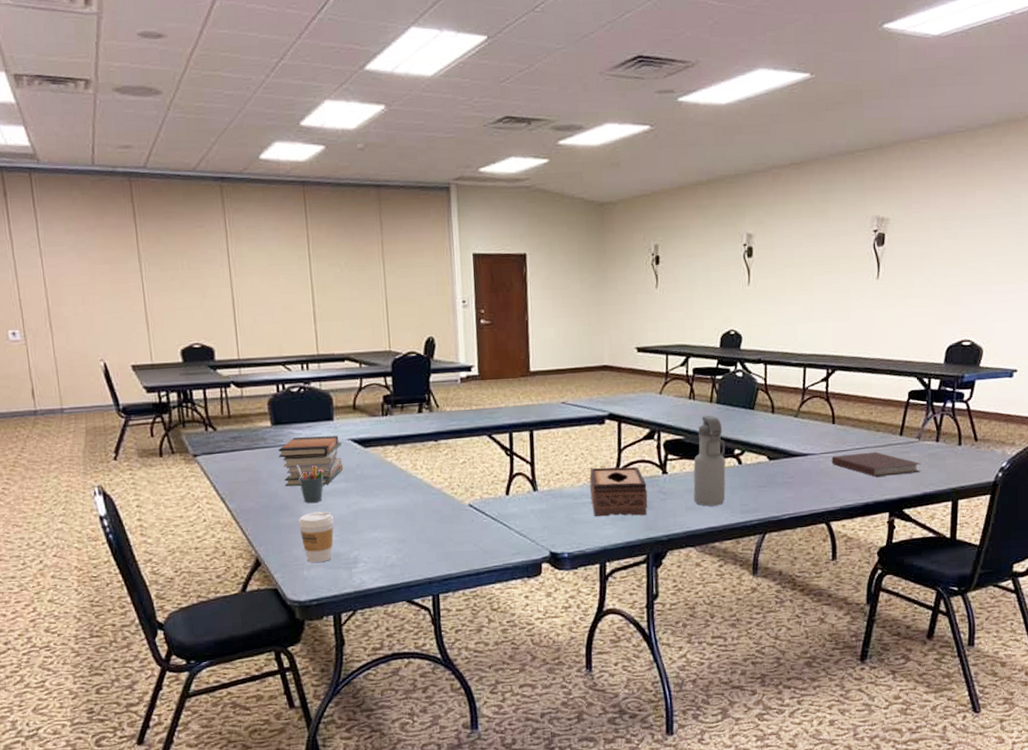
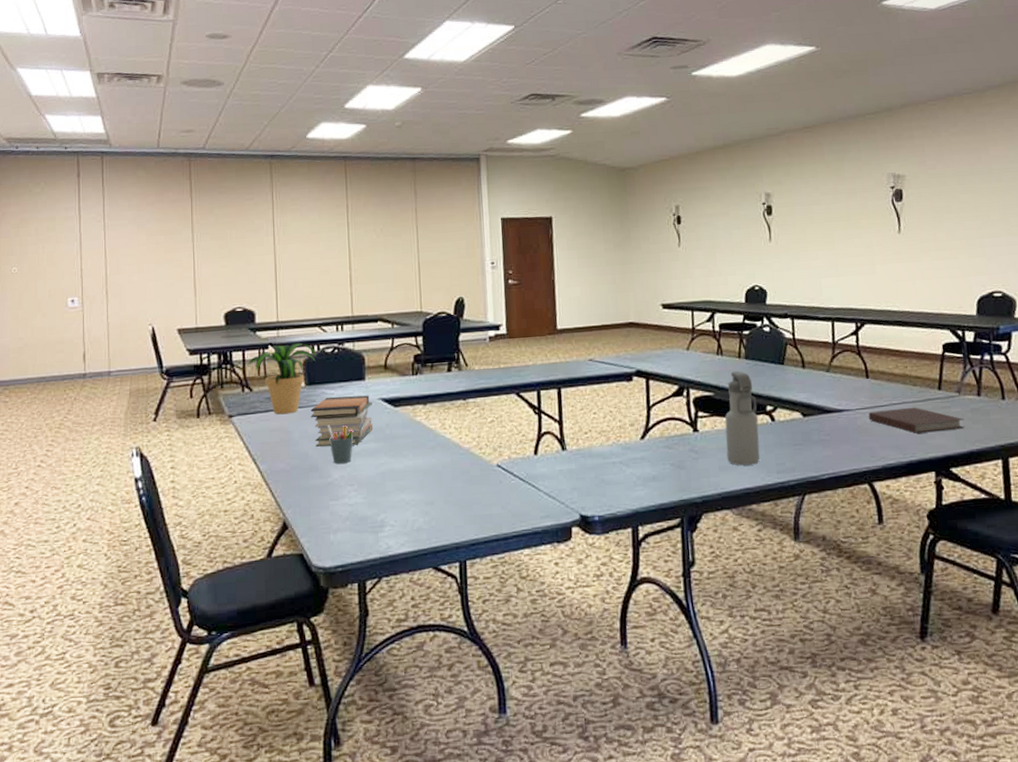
potted plant: none [208,381,282,454] -> present [246,342,317,415]
coffee cup: present [298,511,334,563] -> none [326,472,362,527]
tissue box: present [589,466,648,517] -> none [619,424,680,478]

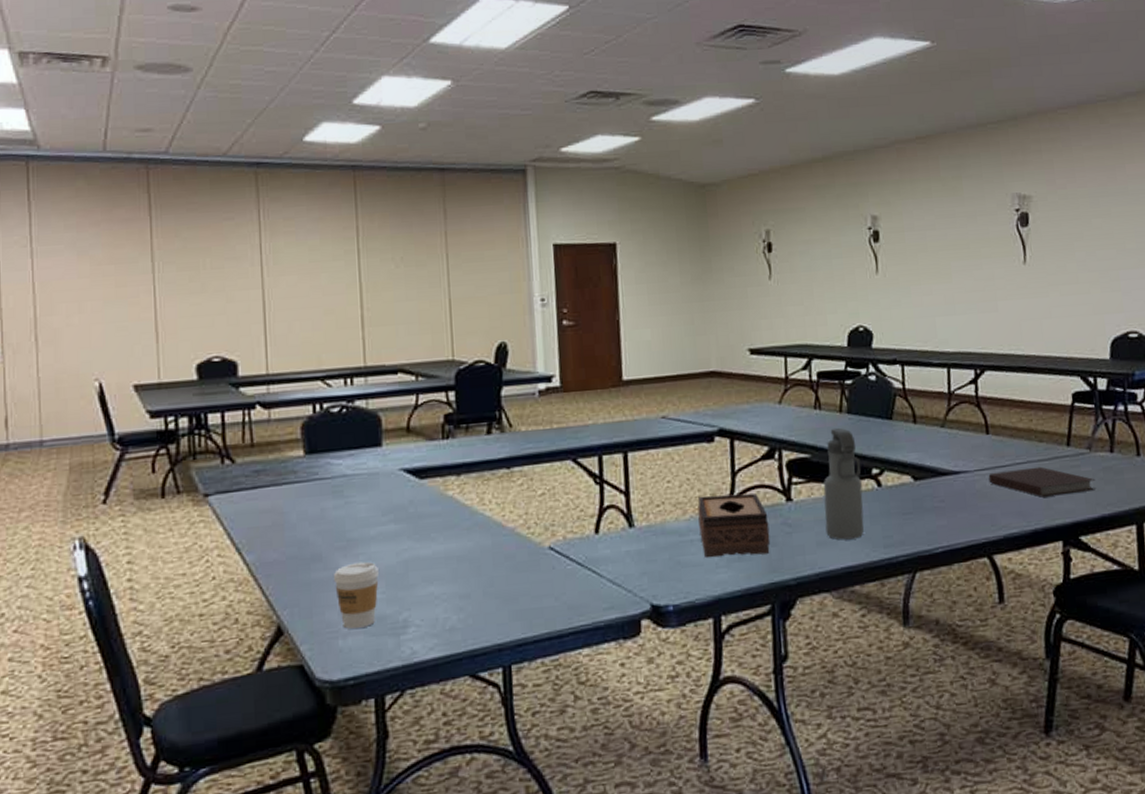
potted plant: present [246,342,317,415] -> none [226,400,319,492]
book stack: present [310,395,373,447] -> none [311,465,393,531]
coffee cup: none [326,472,362,527] -> present [333,561,379,629]
pen holder: present [327,424,354,464] -> none [334,502,368,551]
tissue box: none [619,424,680,478] -> present [697,493,770,558]

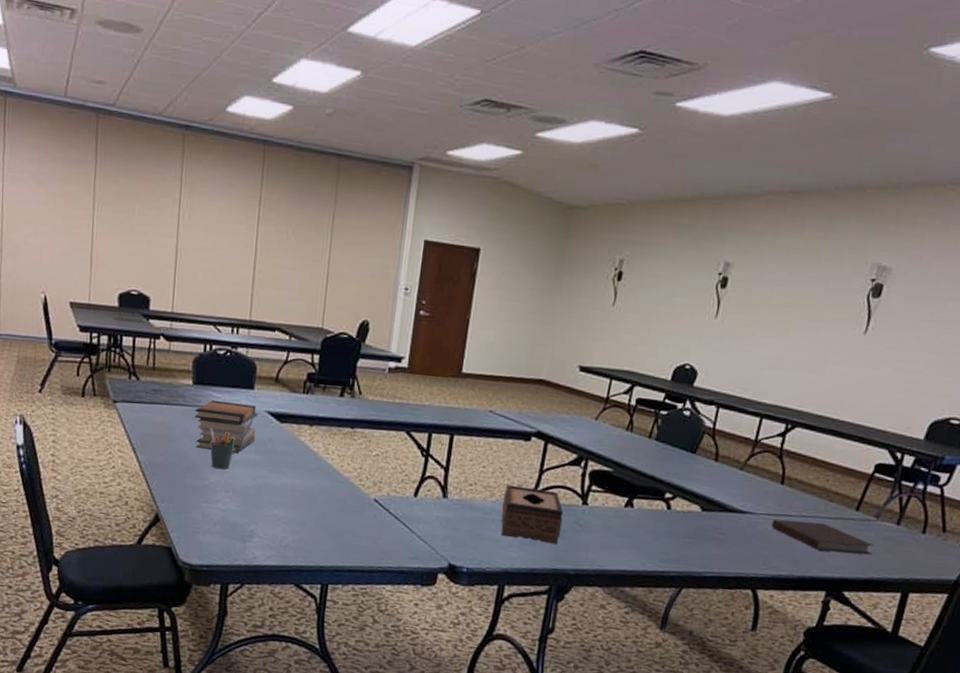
book stack: none [311,465,393,531] -> present [194,400,258,454]
coffee cup: present [333,561,379,629] -> none [201,478,237,530]
pen holder: none [334,502,368,551] -> present [210,428,236,469]
water bottle: present [823,427,865,541] -> none [611,450,657,549]

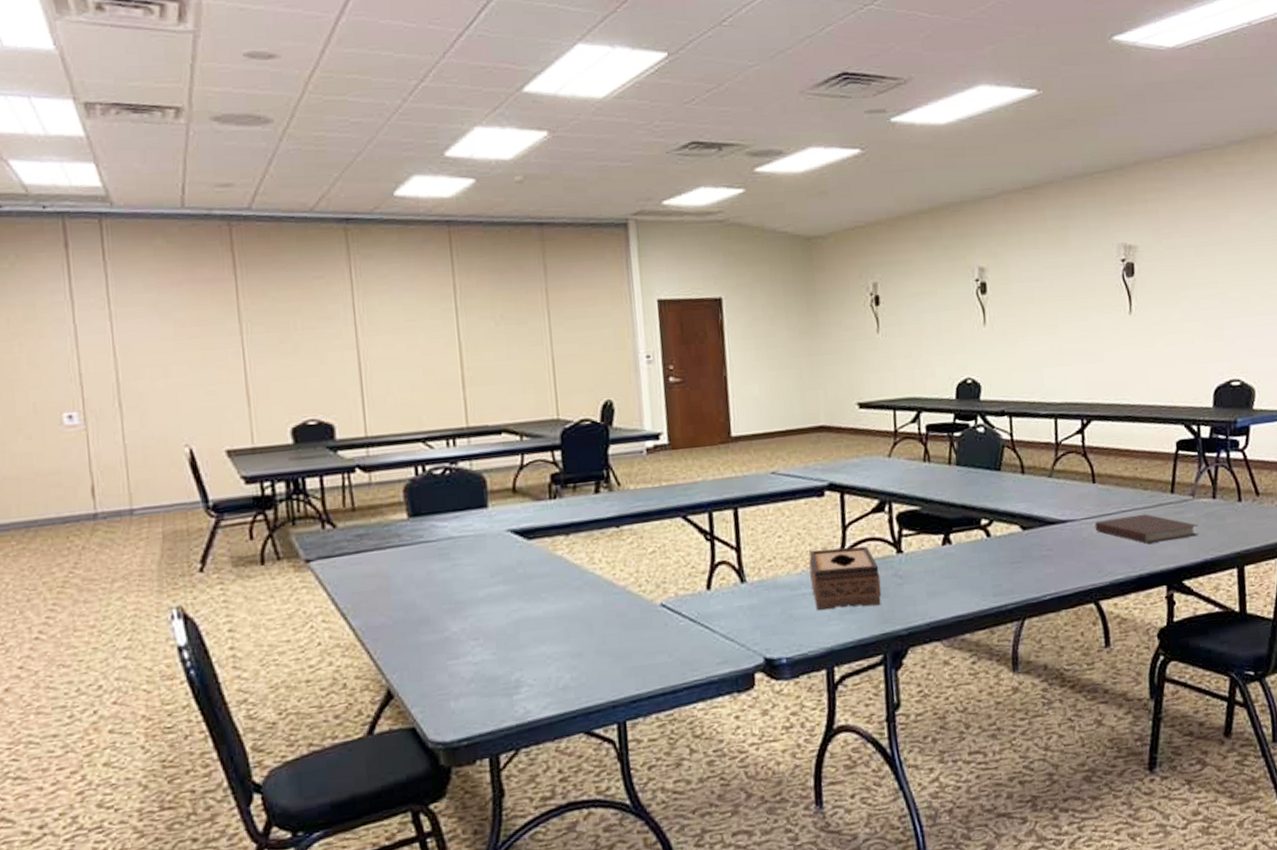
book stack: present [194,400,258,454] -> none [416,526,501,594]
pen holder: present [210,428,236,469] -> none [440,565,476,614]

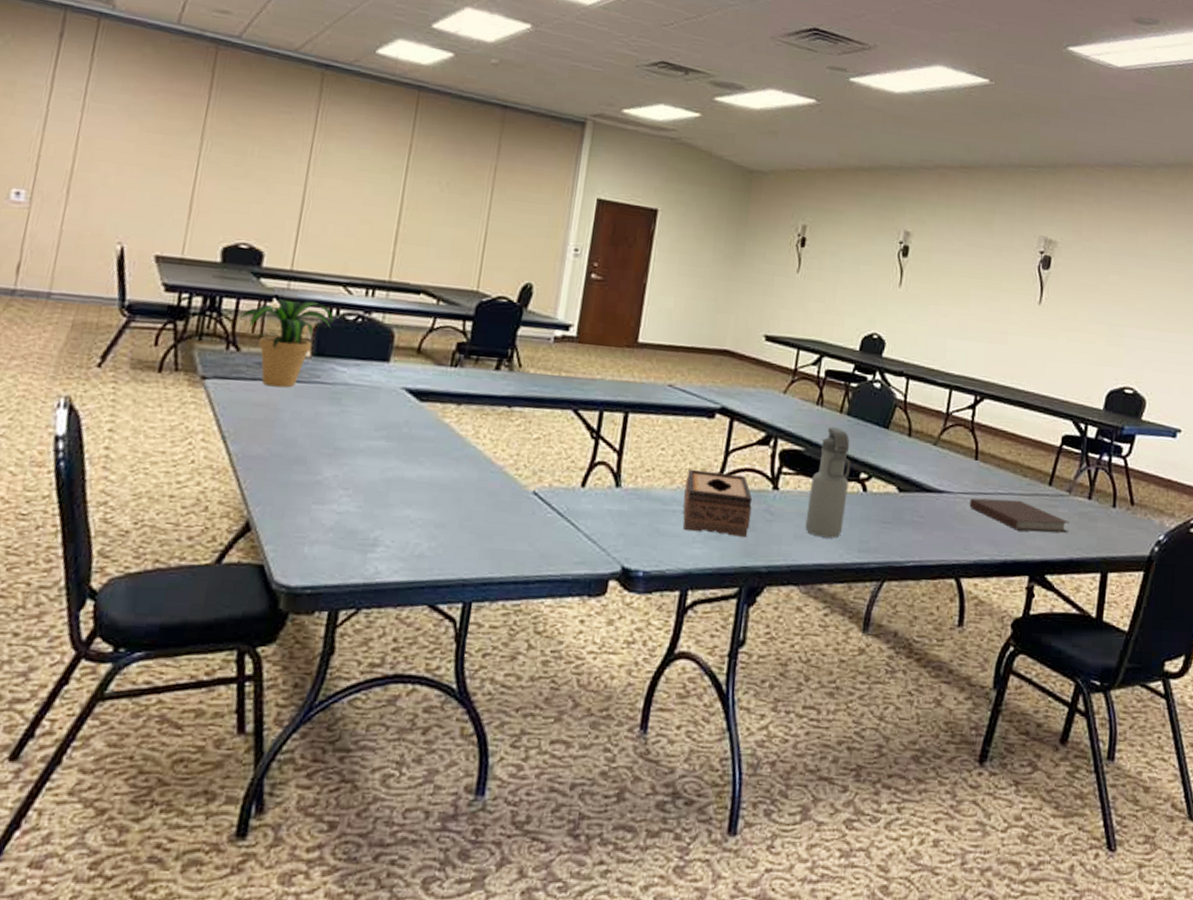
potted plant: none [326,463,422,556] -> present [238,299,334,388]
water bottle: none [933,479,974,591] -> present [805,426,851,538]

